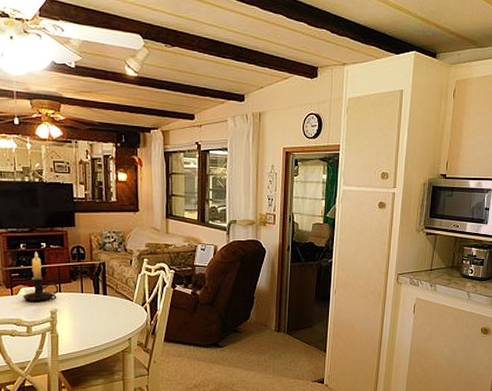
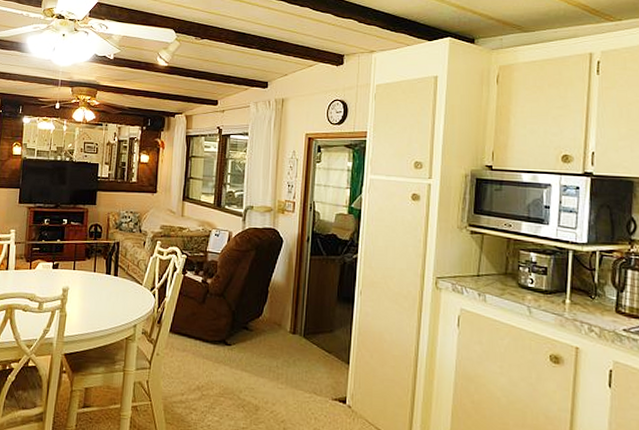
candle holder: present [23,252,59,303] -> none [39,227,74,279]

